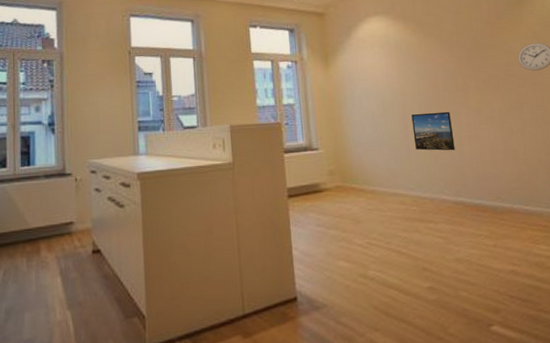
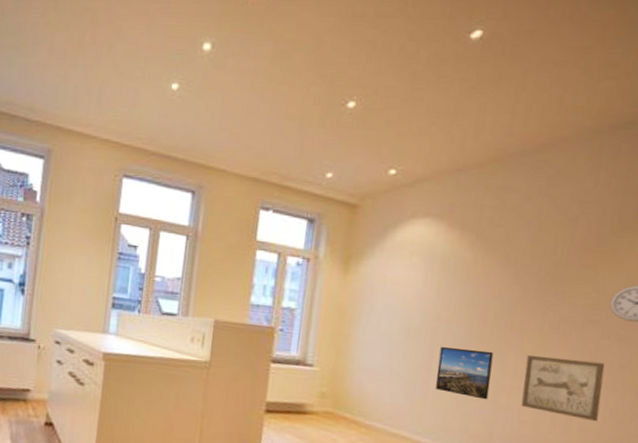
wall art: none [474,105,534,152] -> present [521,355,605,422]

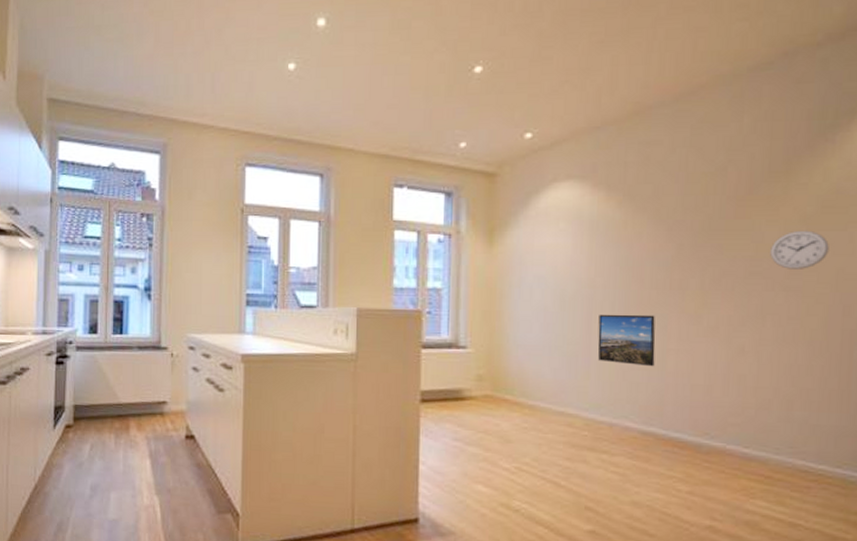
wall art: present [521,355,605,422] -> none [690,314,773,379]

